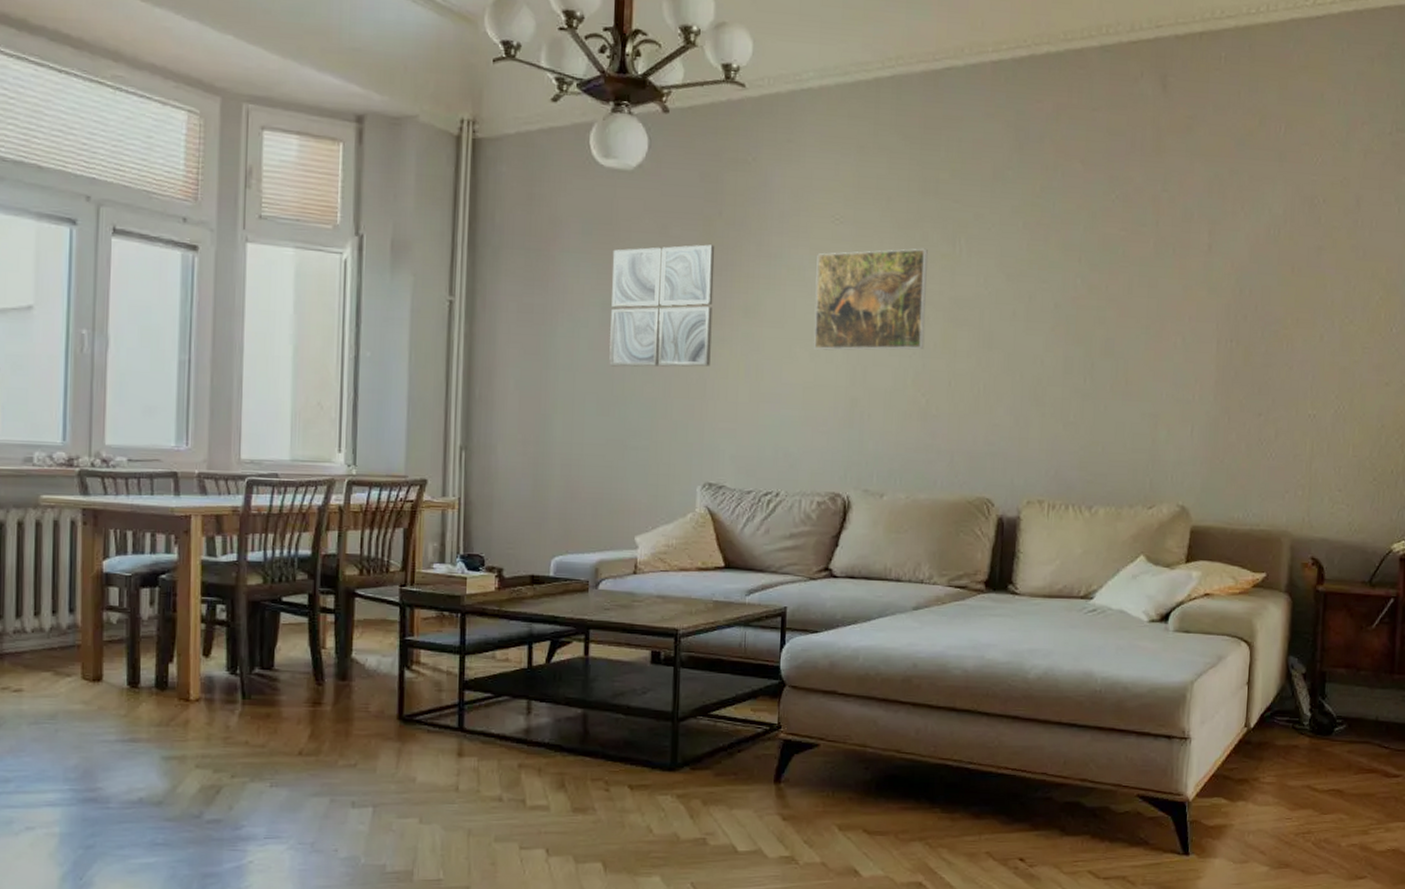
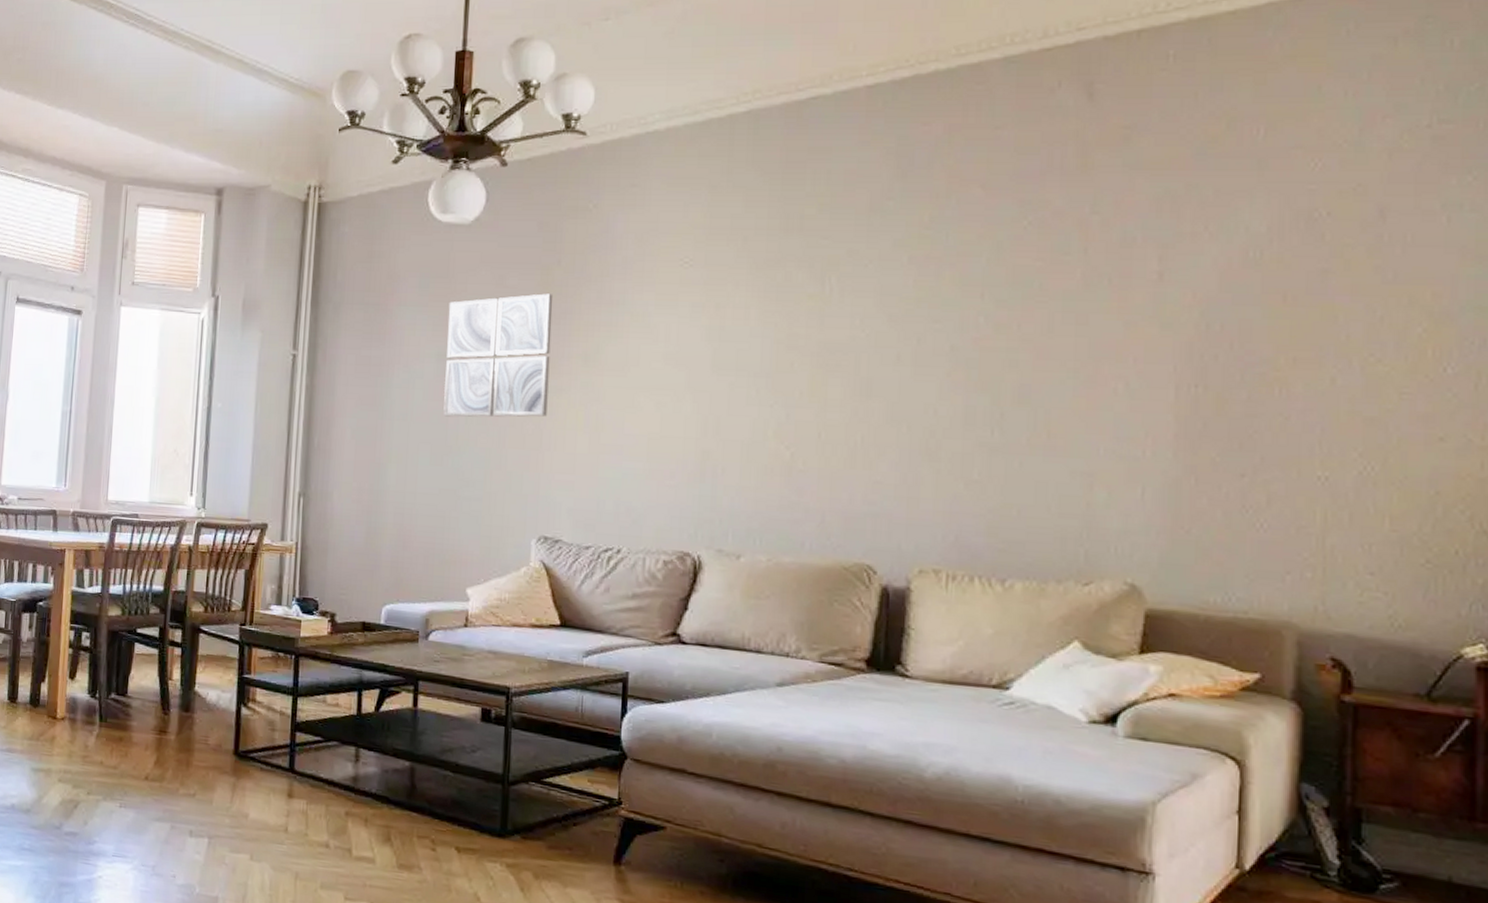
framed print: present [813,248,929,351] -> none [659,289,793,401]

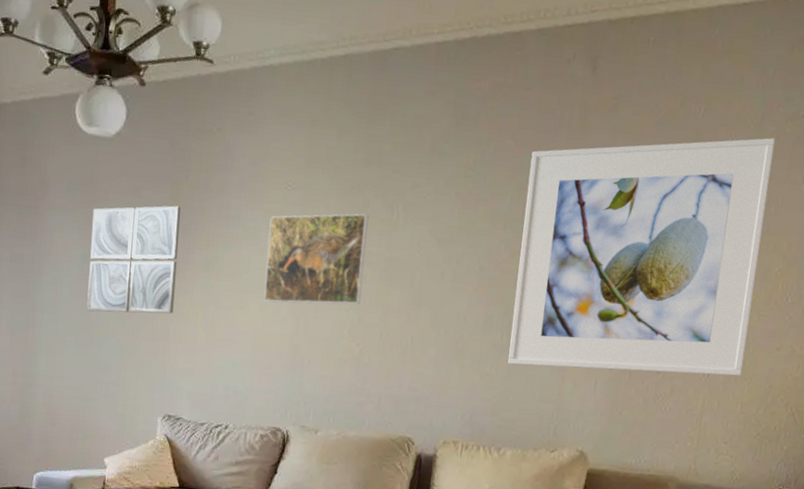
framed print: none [659,289,793,401] -> present [263,213,369,305]
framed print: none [1005,158,1387,479] -> present [508,137,775,376]

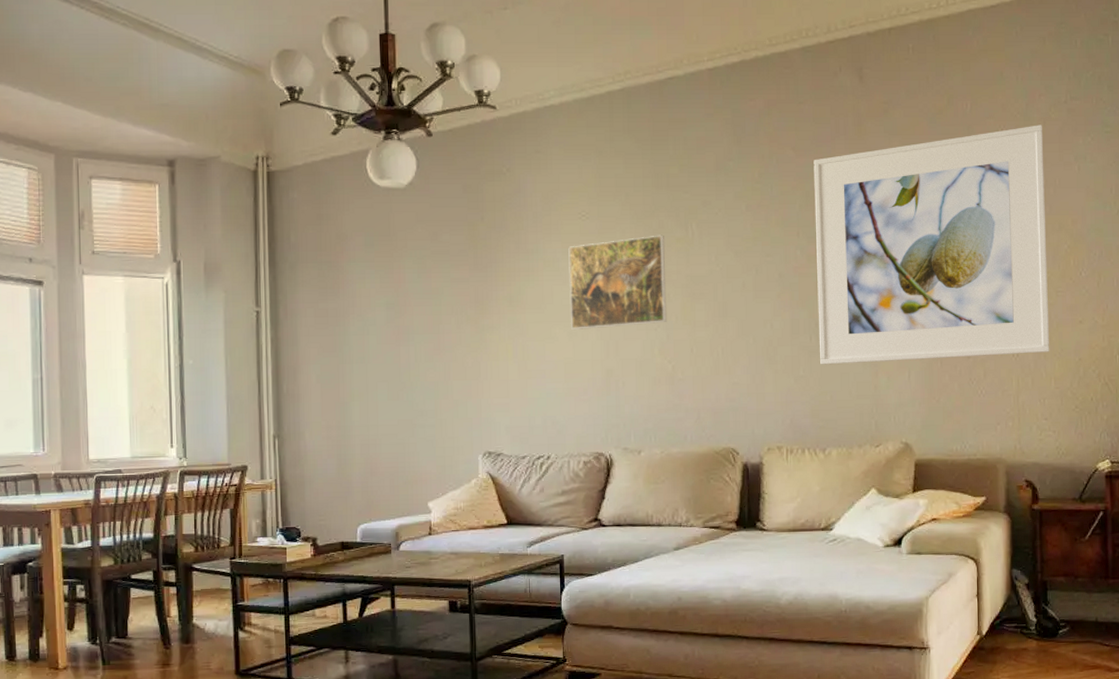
wall art: present [87,205,181,314] -> none [392,246,483,357]

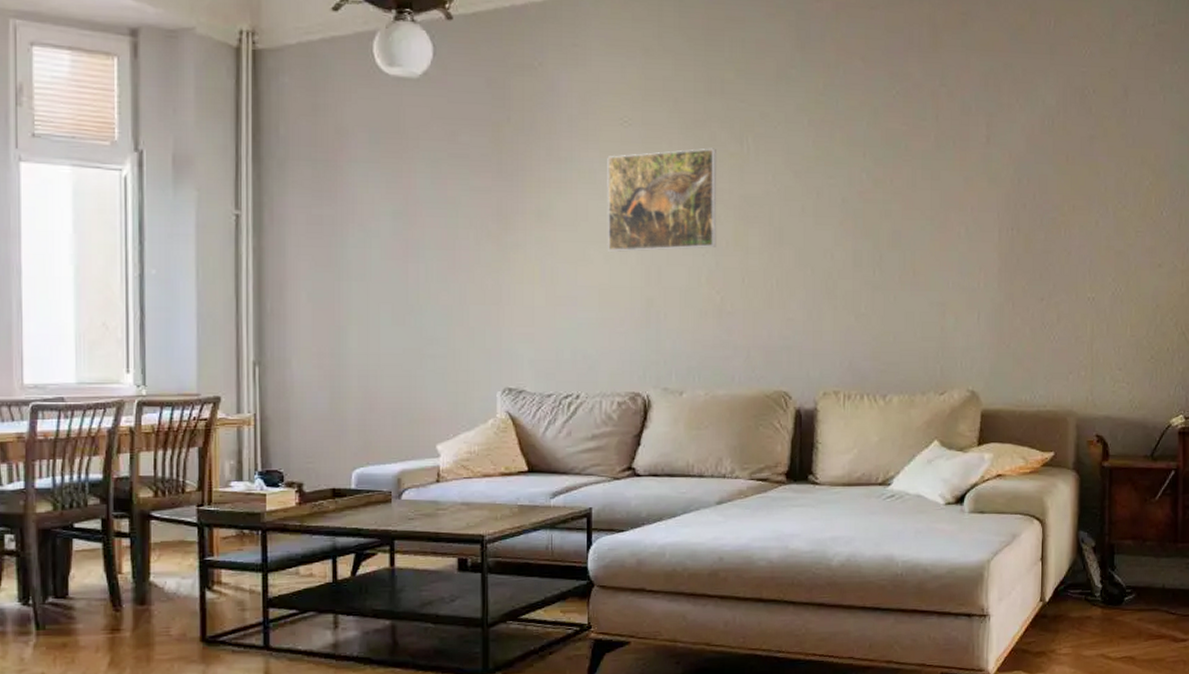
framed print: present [813,125,1050,365] -> none [883,48,1129,302]

